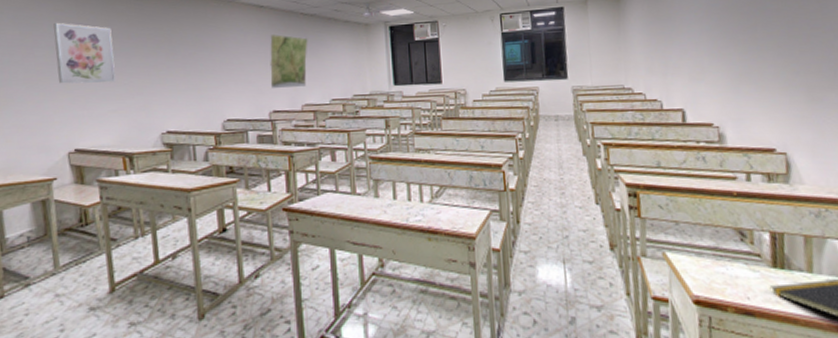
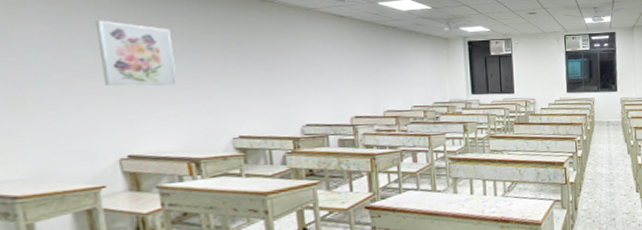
map: present [270,35,308,88] -> none [351,44,390,95]

